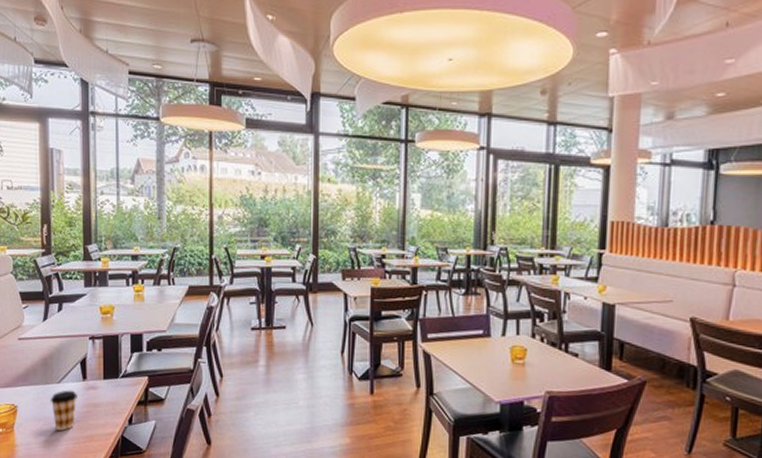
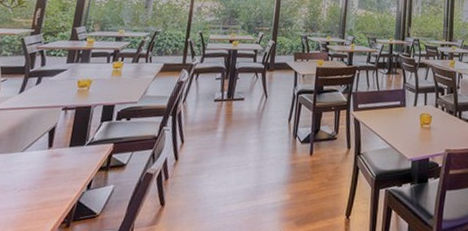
coffee cup: present [50,390,77,431] -> none [9,158,40,199]

